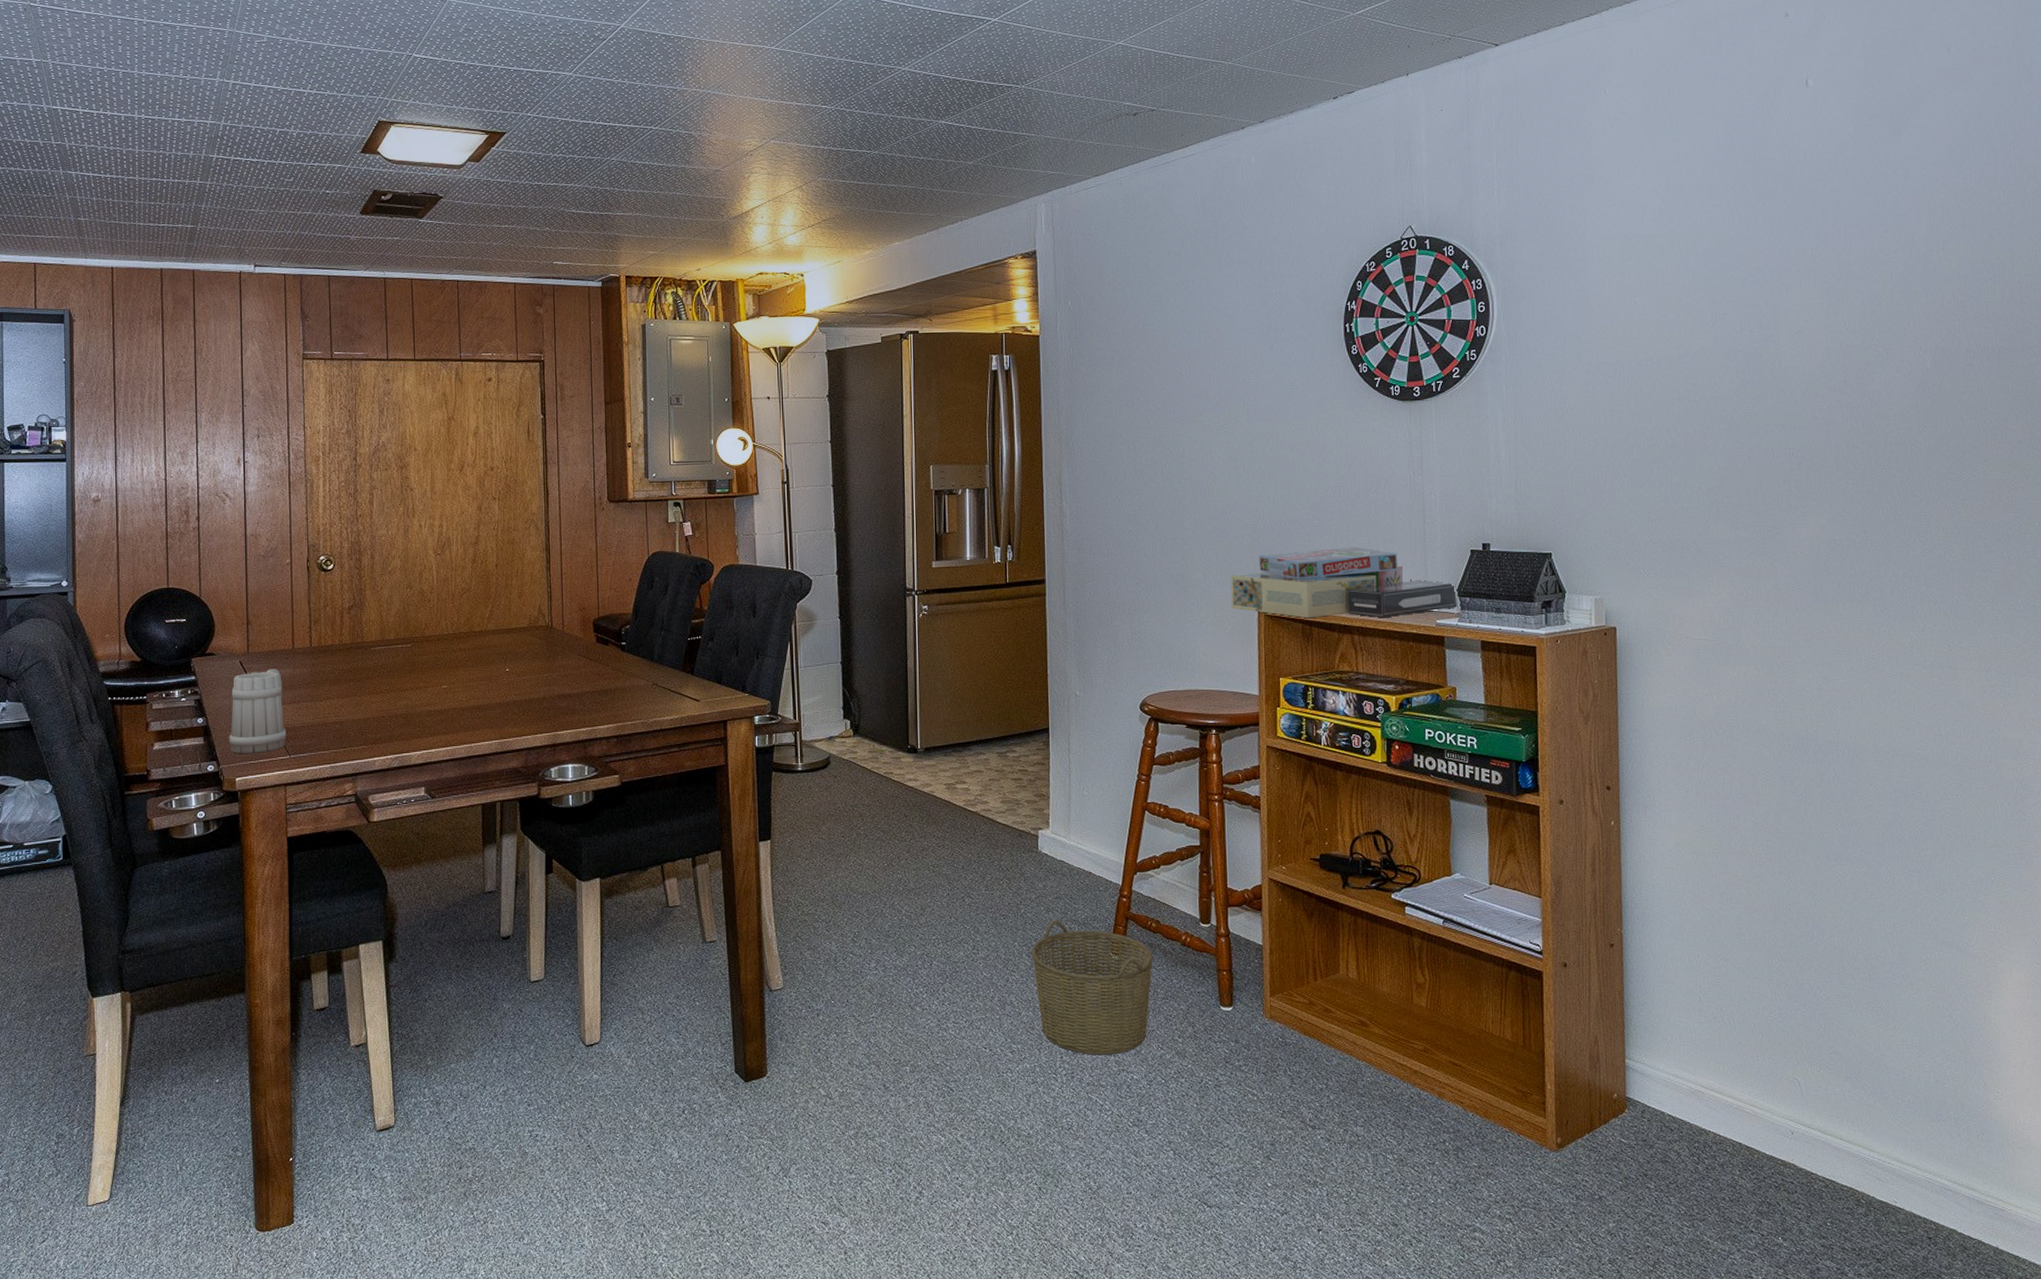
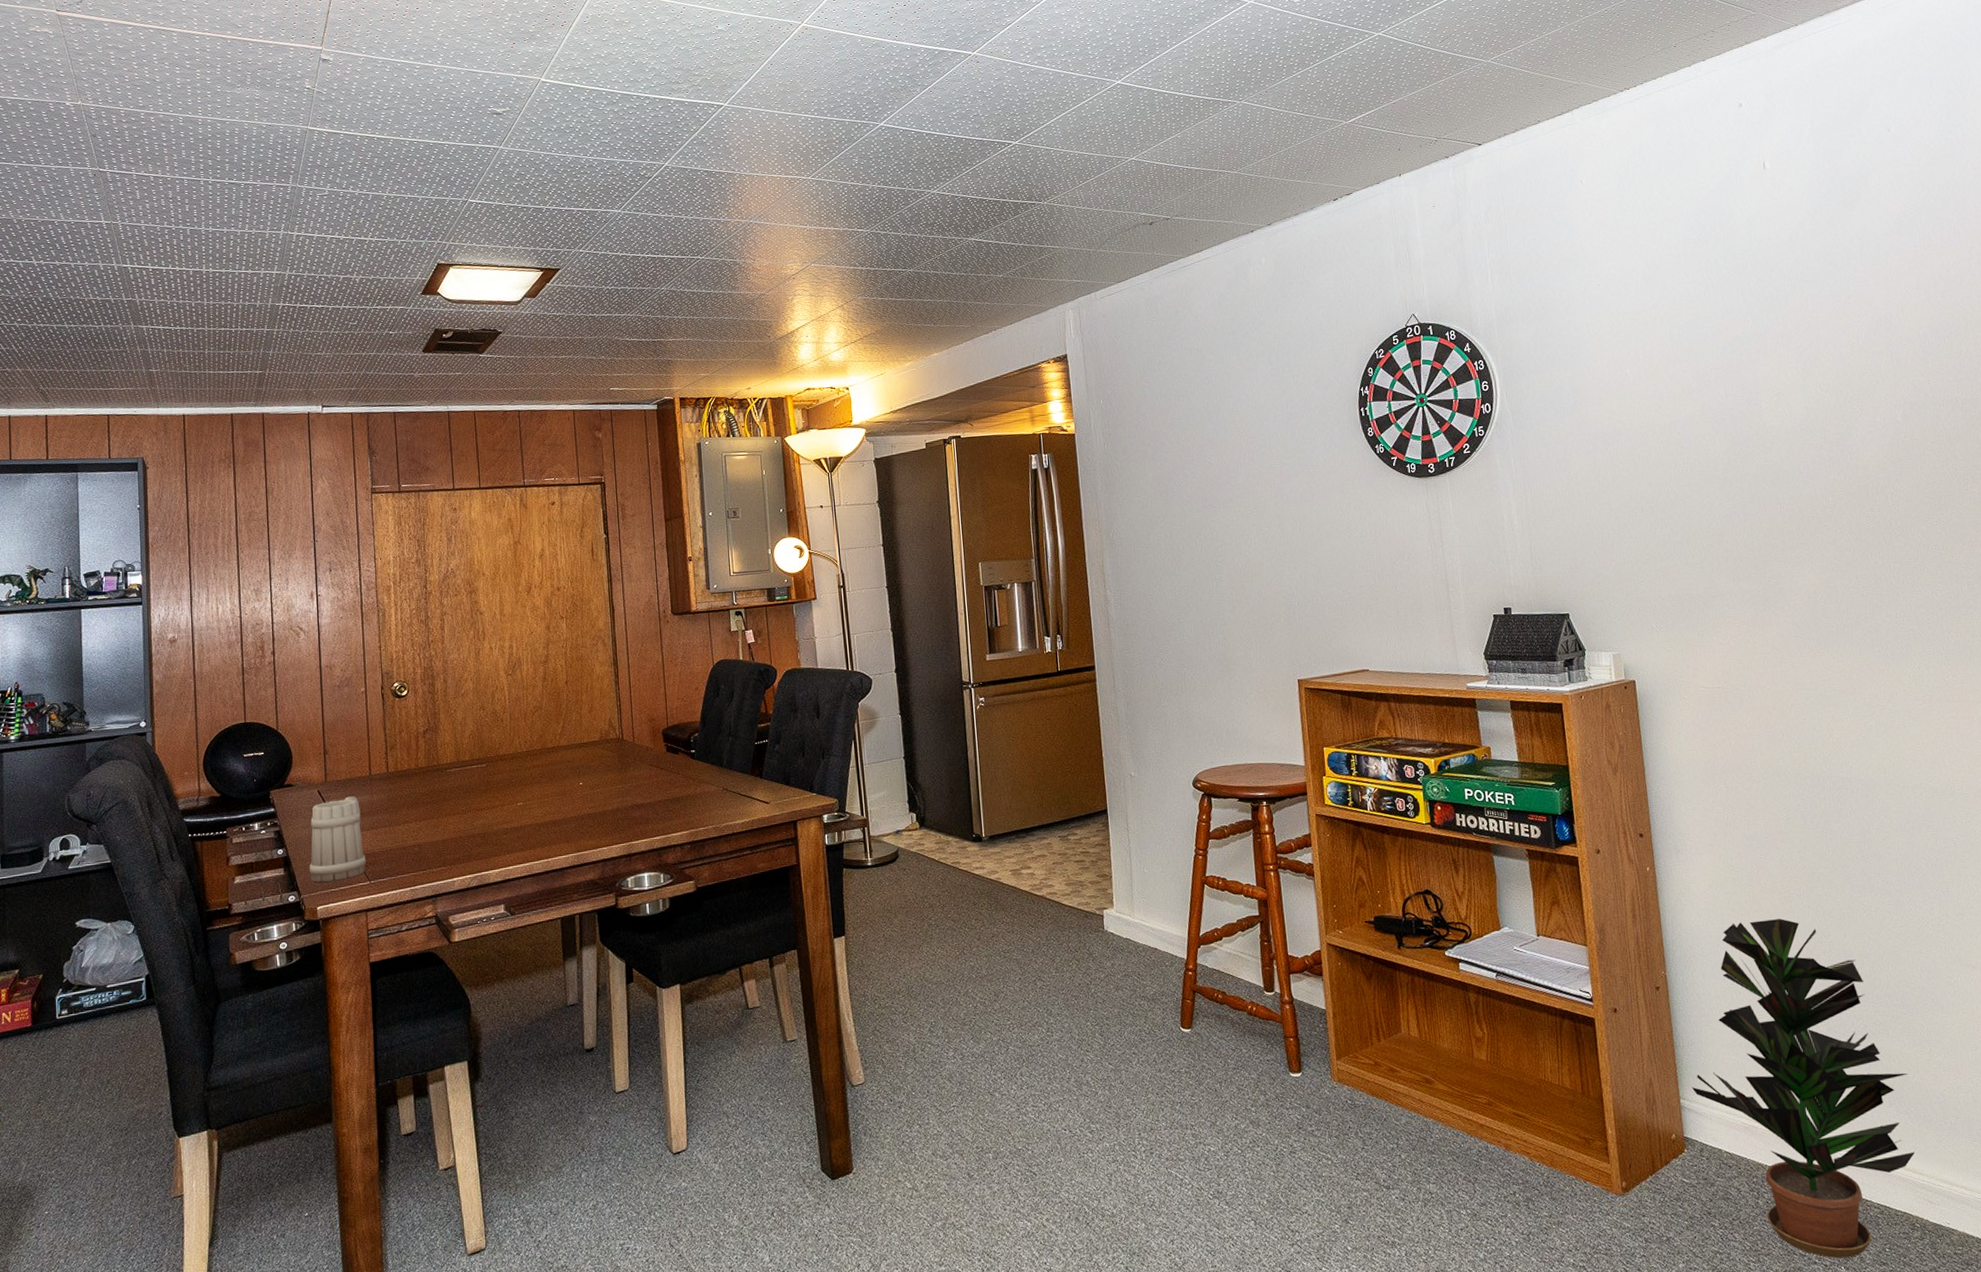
basket: present [1032,919,1154,1055] -> none [1104,997,1222,1130]
board game: present [1230,546,1457,619] -> none [1270,618,1484,689]
potted plant: none [1639,883,1869,1229] -> present [1692,919,1915,1258]

